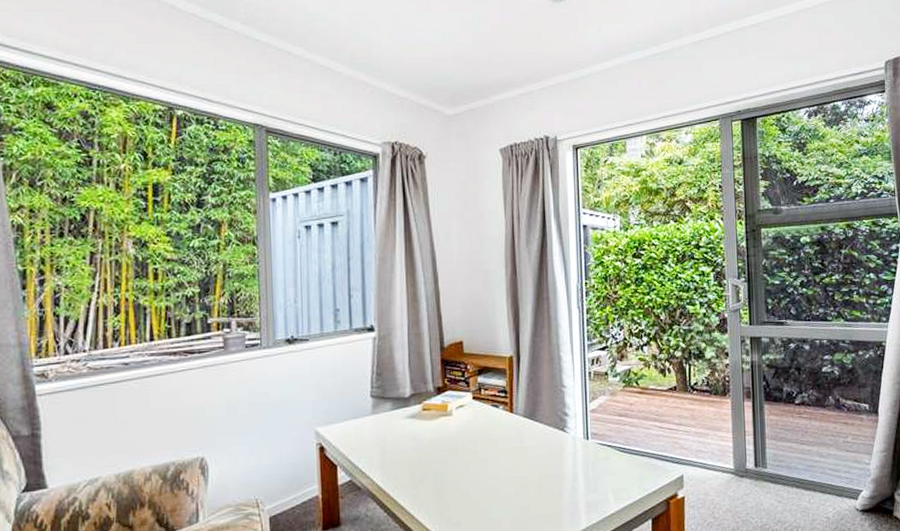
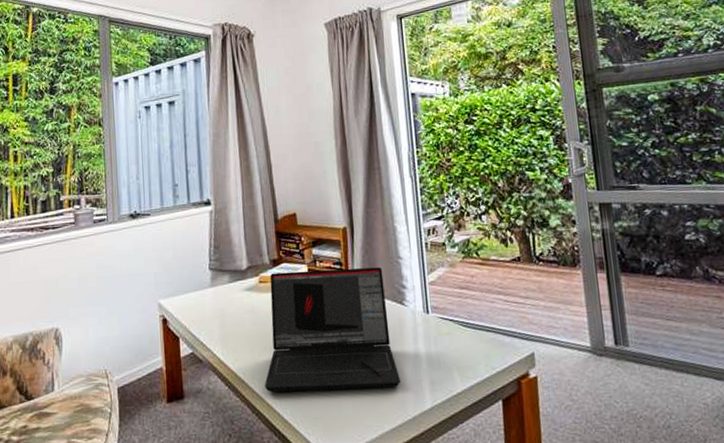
laptop: none [424,395,559,517] -> present [265,267,401,392]

